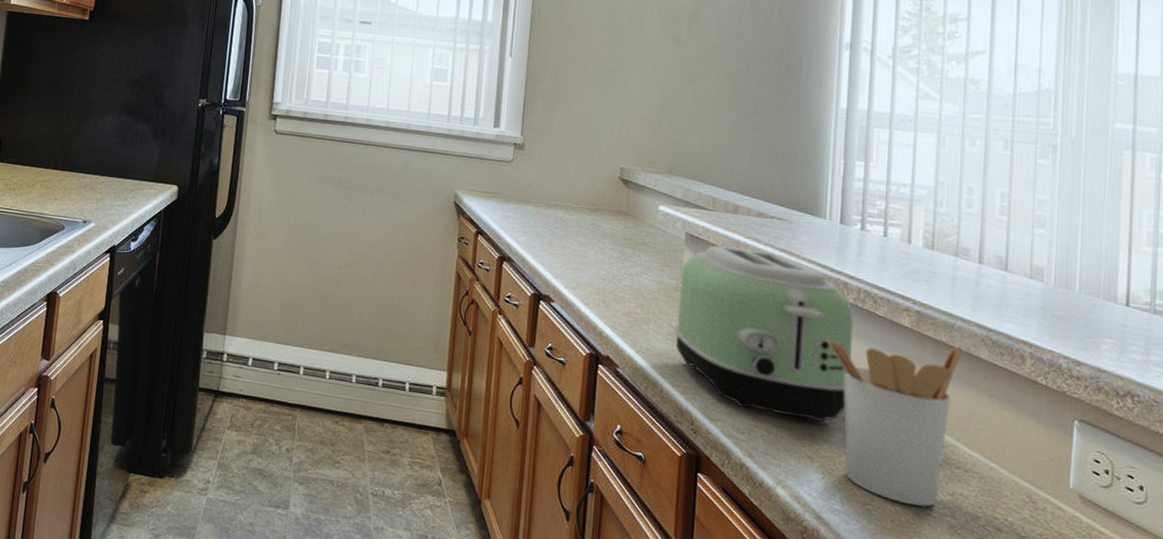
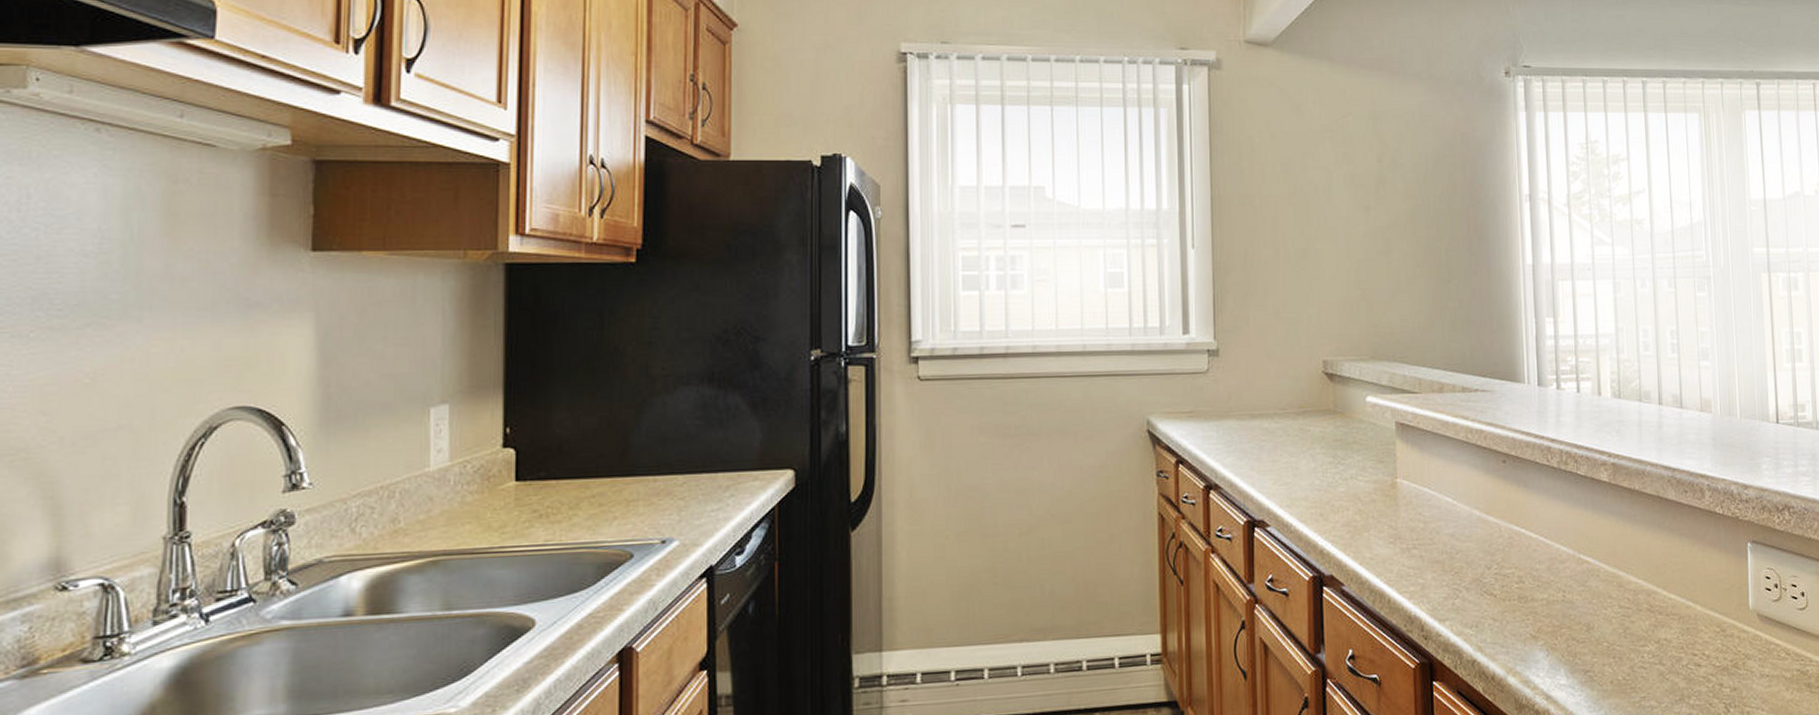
toaster: present [674,245,854,422] -> none [1394,428,1561,601]
utensil holder: present [826,339,962,508] -> none [1537,491,1653,662]

